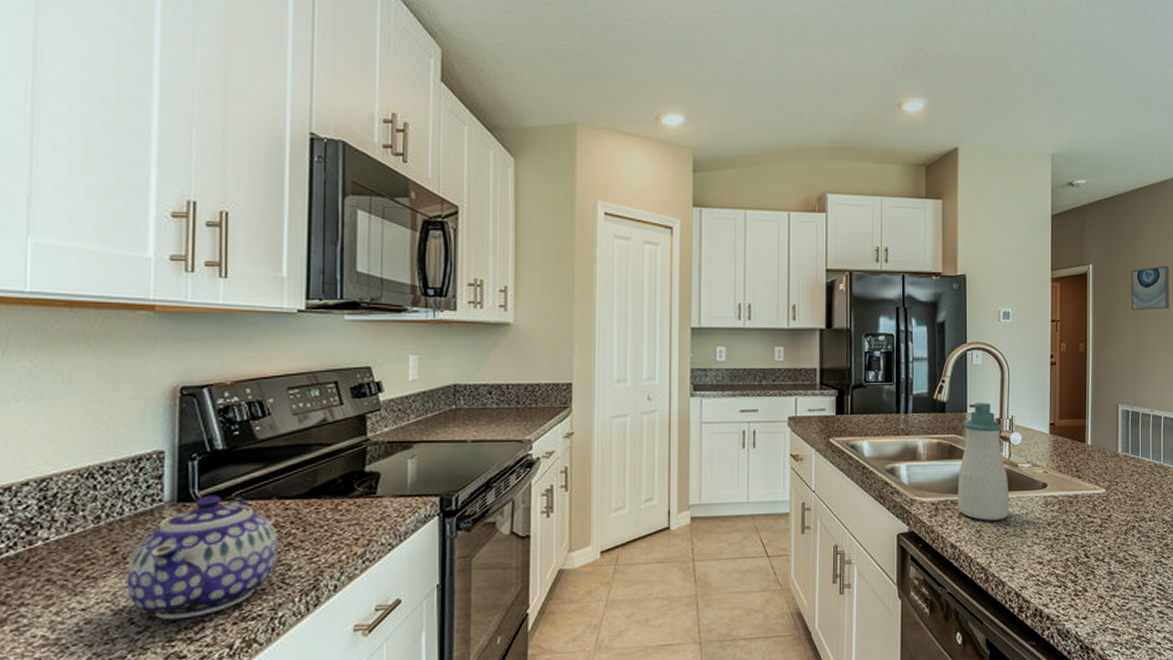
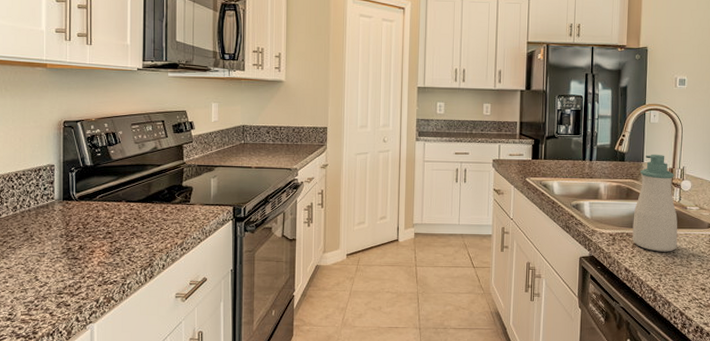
teapot: present [126,496,278,620] -> none [33,197,126,280]

